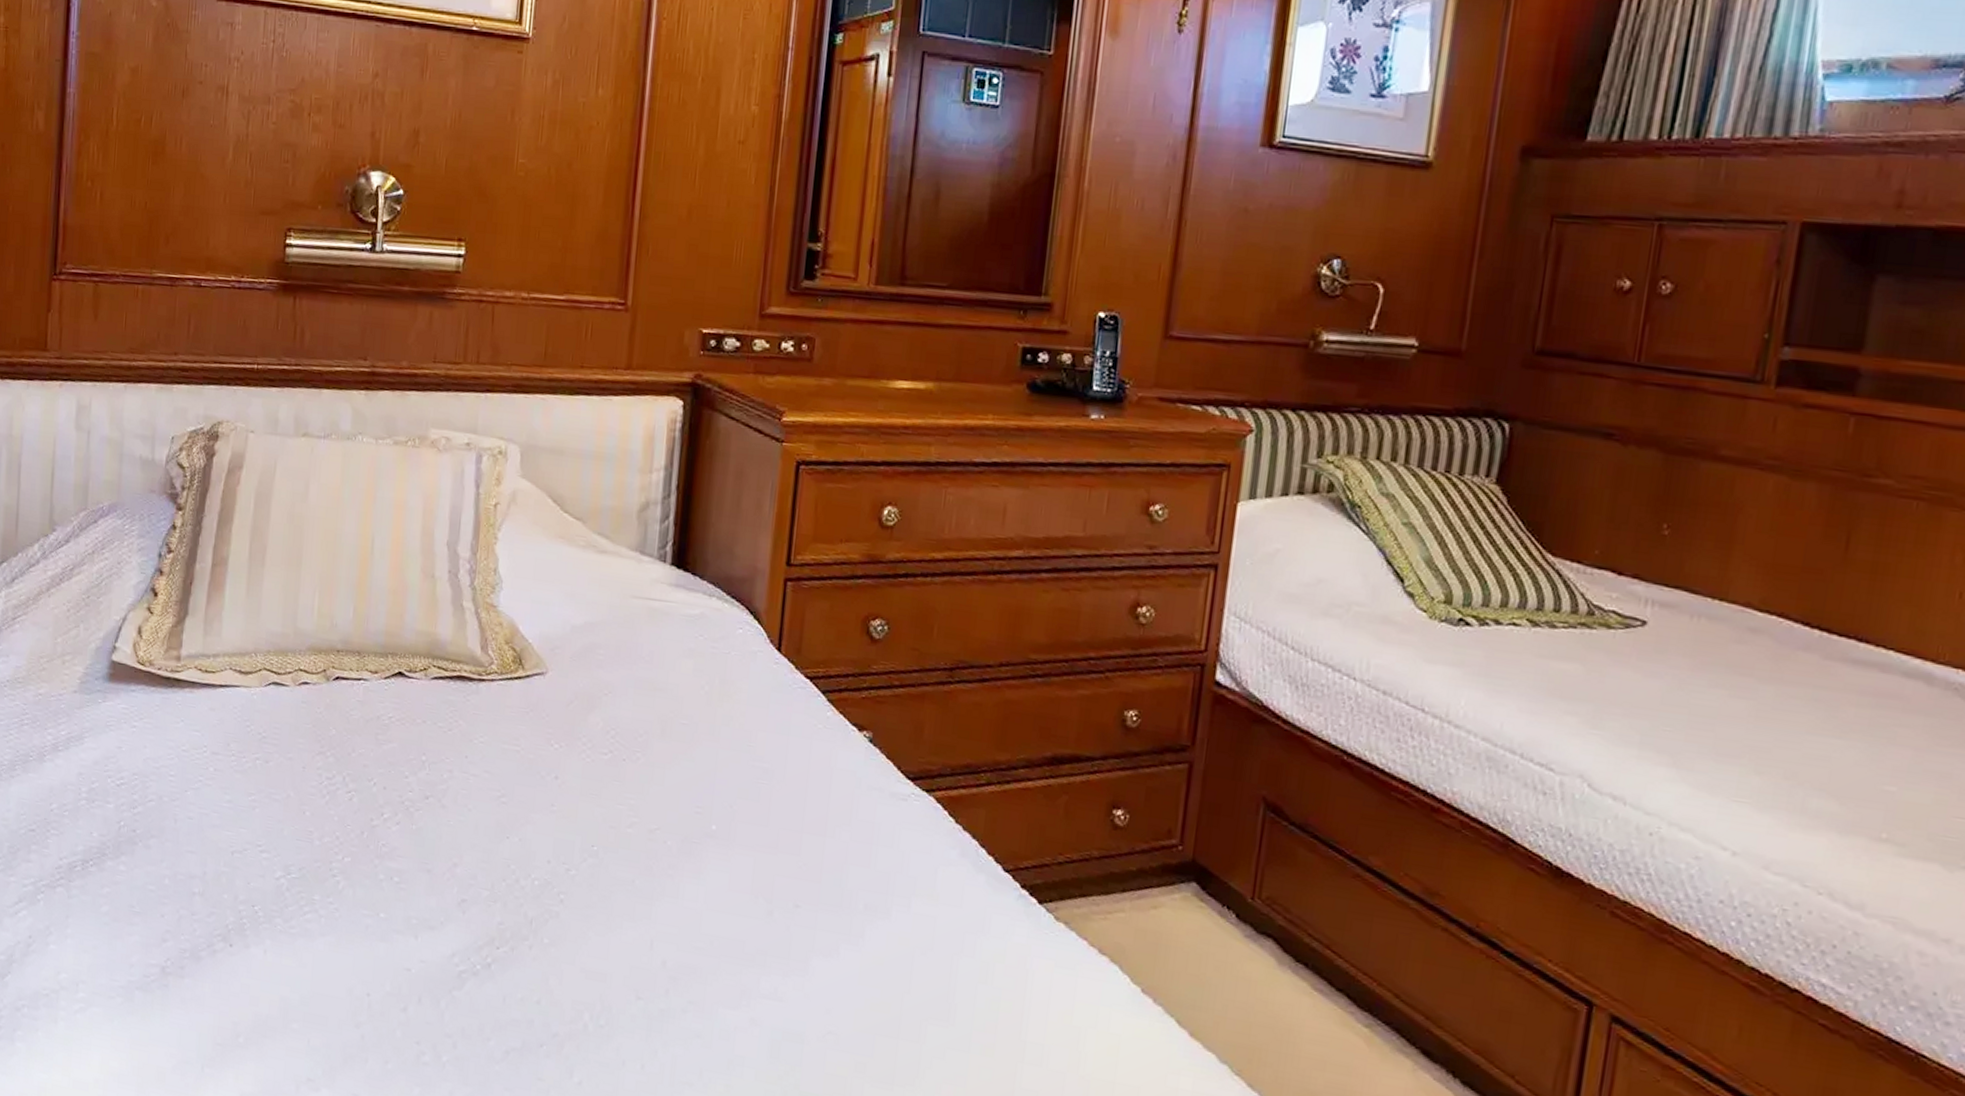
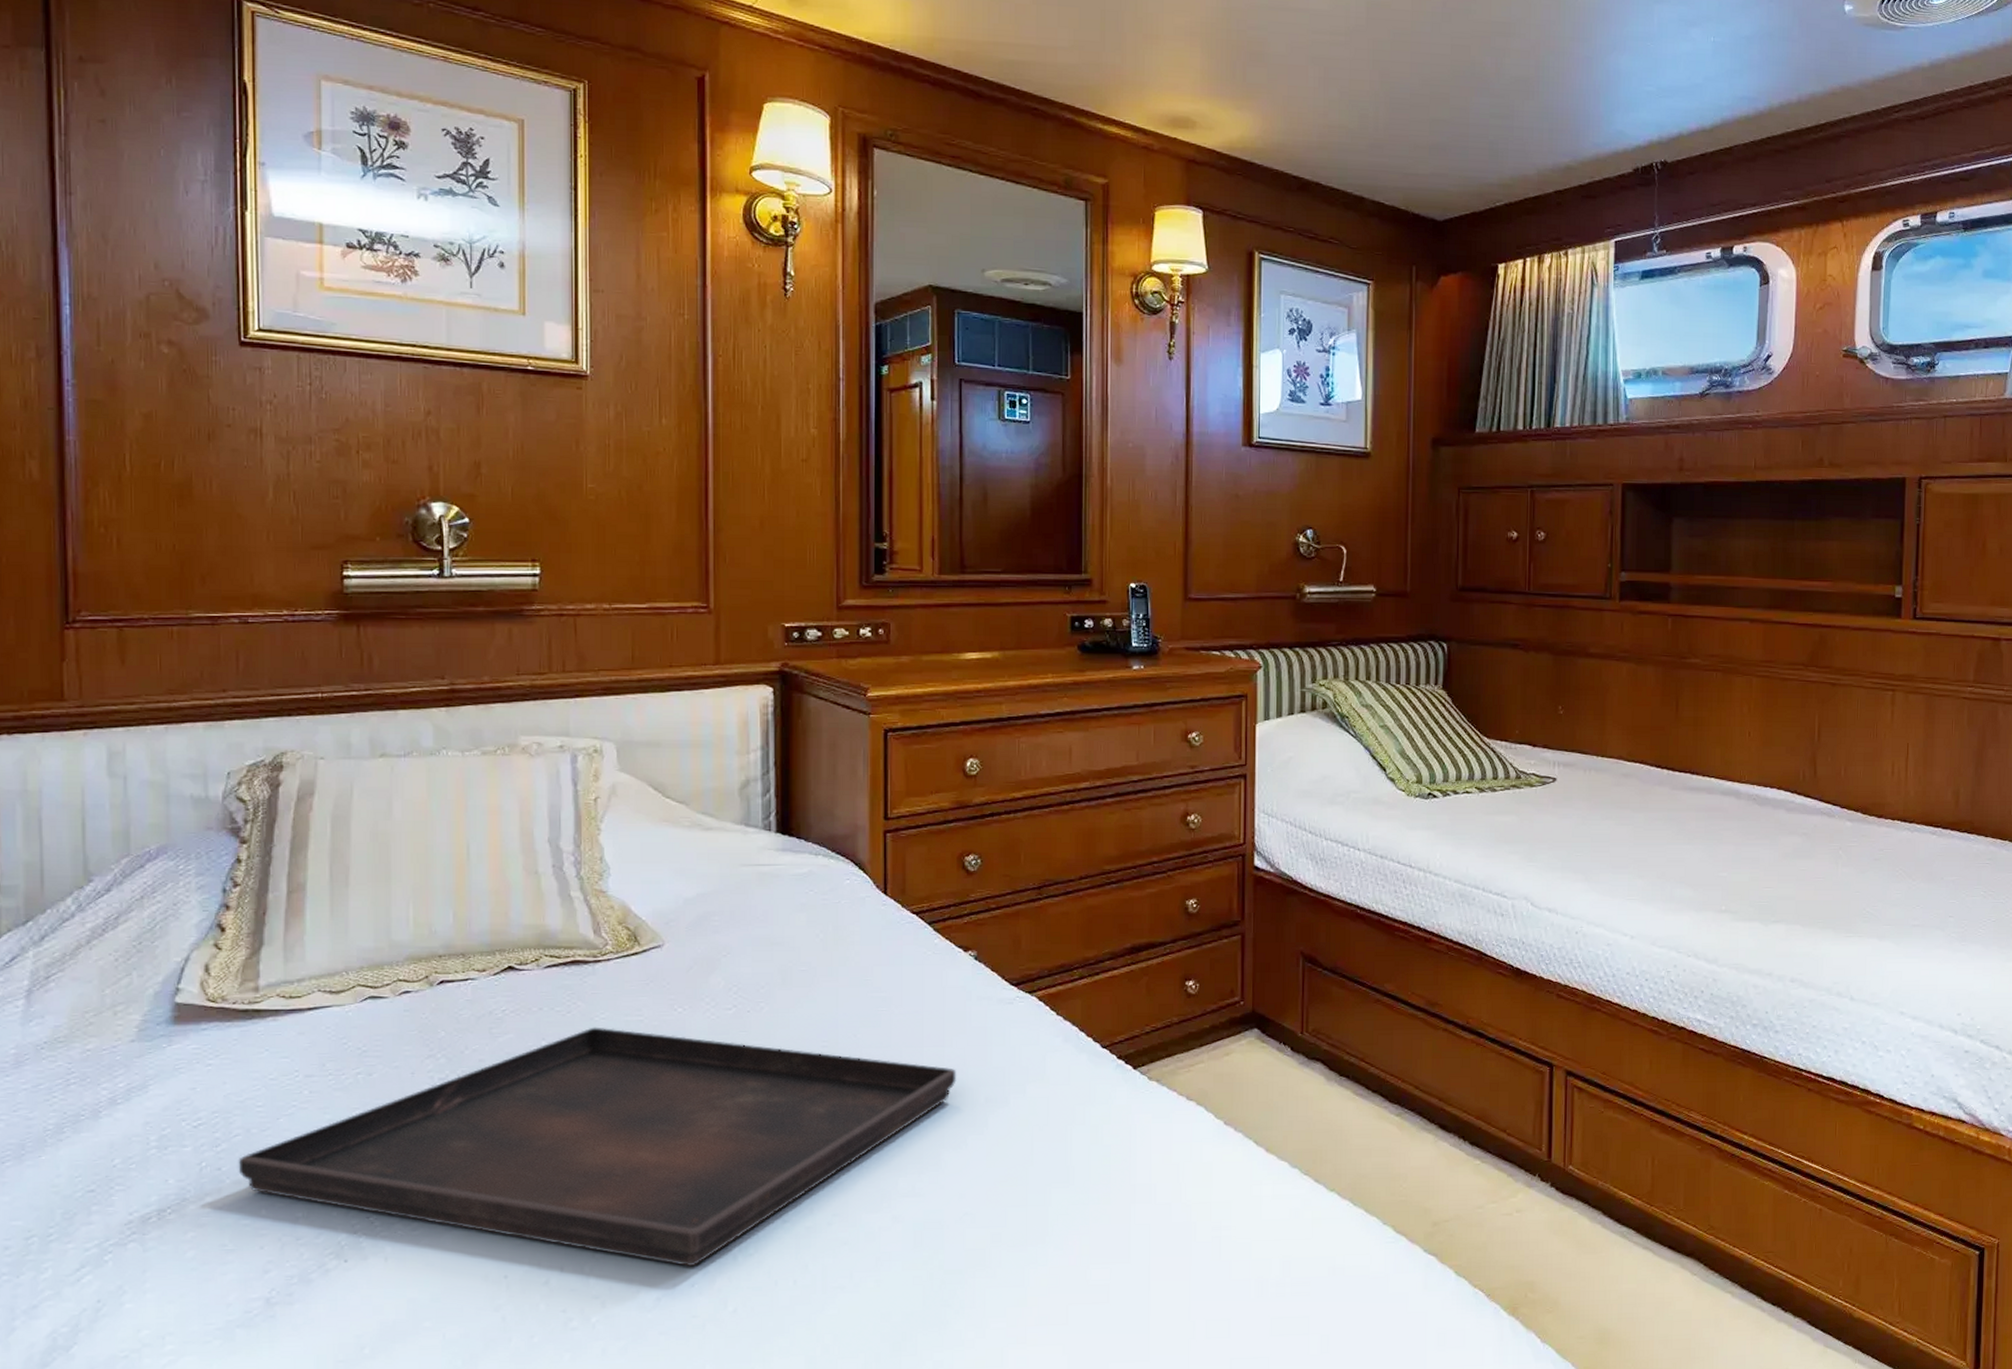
serving tray: none [149,749,836,1026] -> present [238,1027,957,1267]

